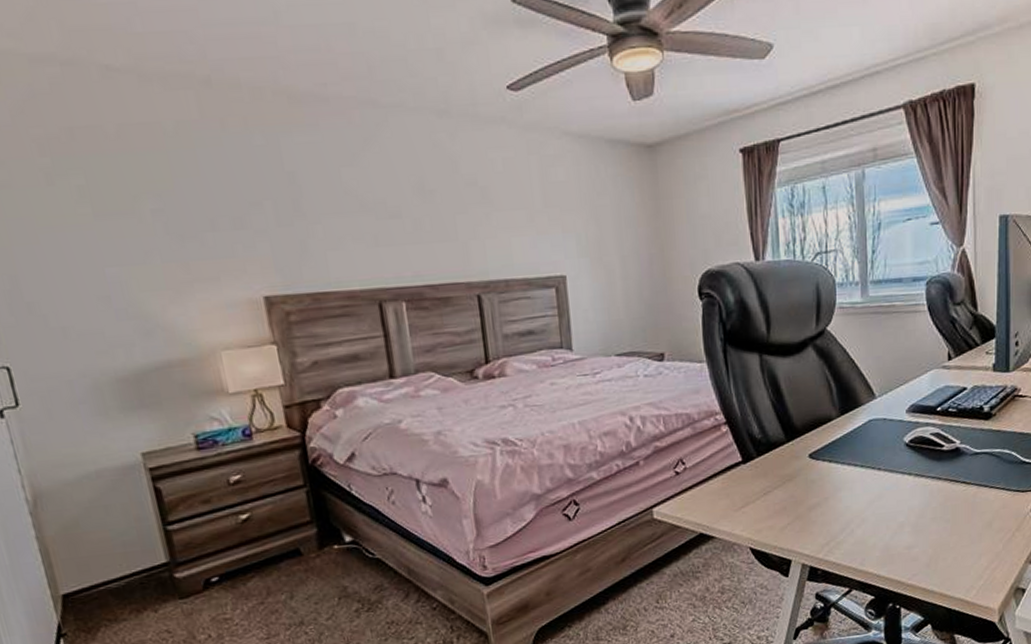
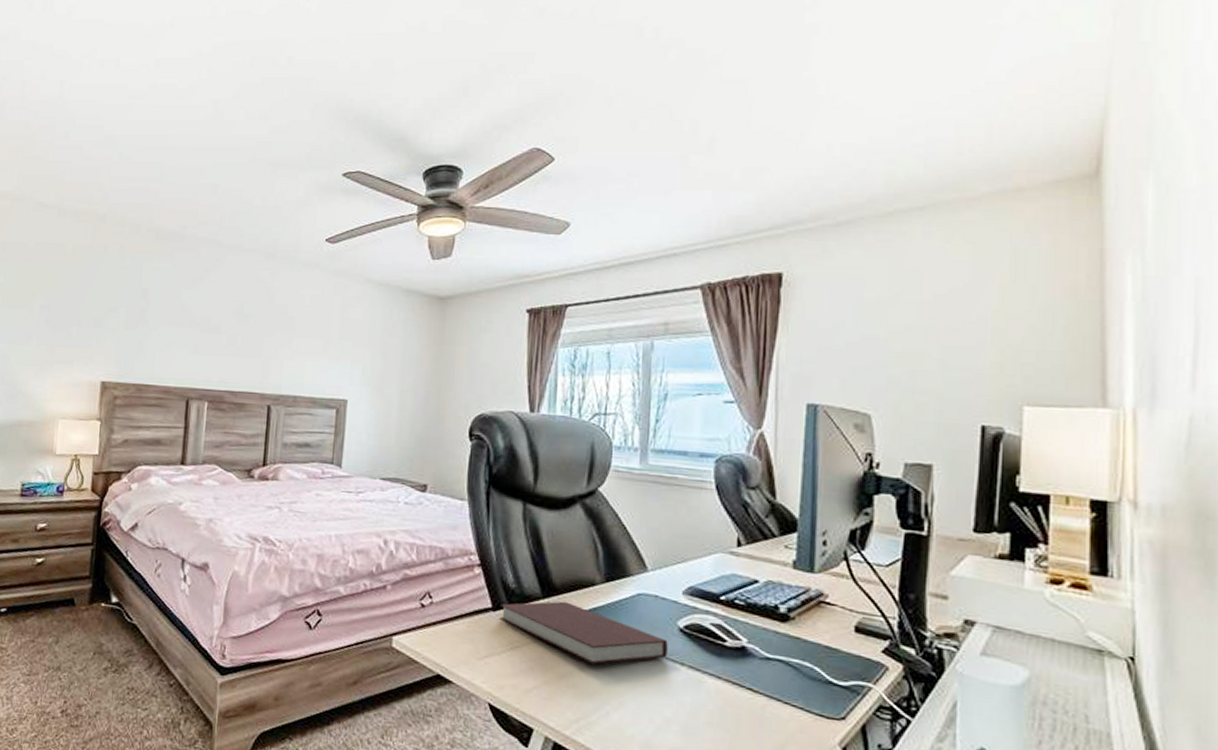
notebook: none [750,440,897,492] -> present [500,601,668,665]

